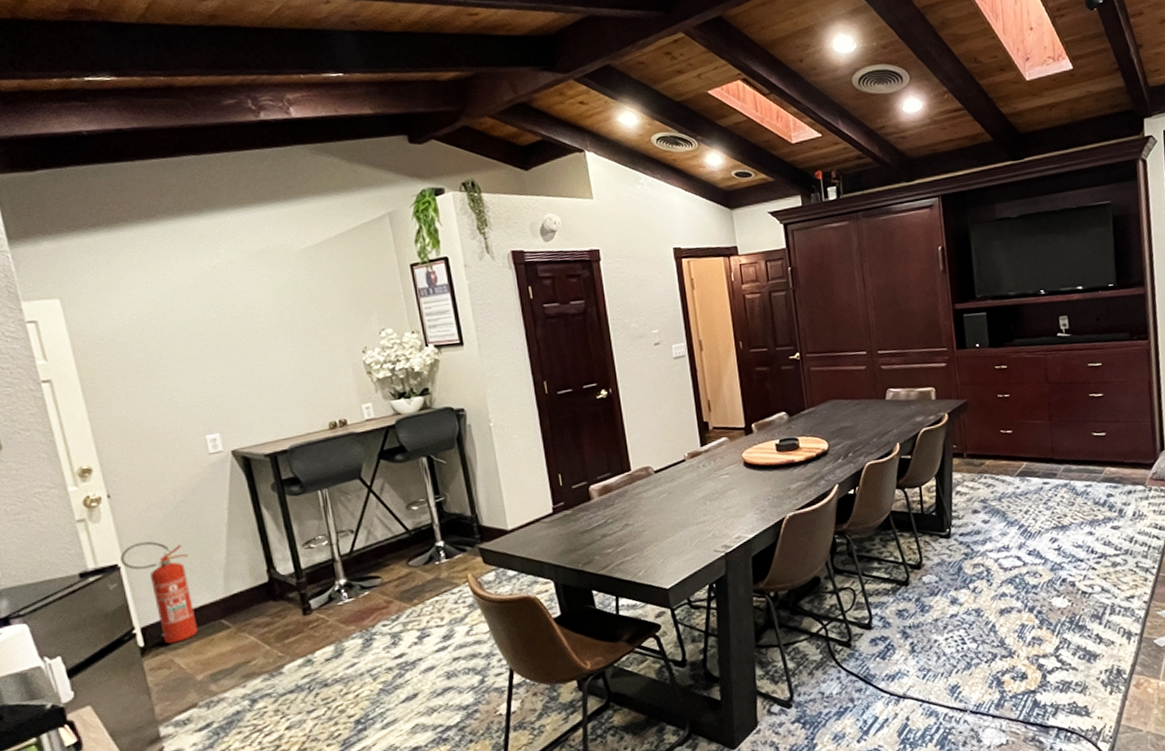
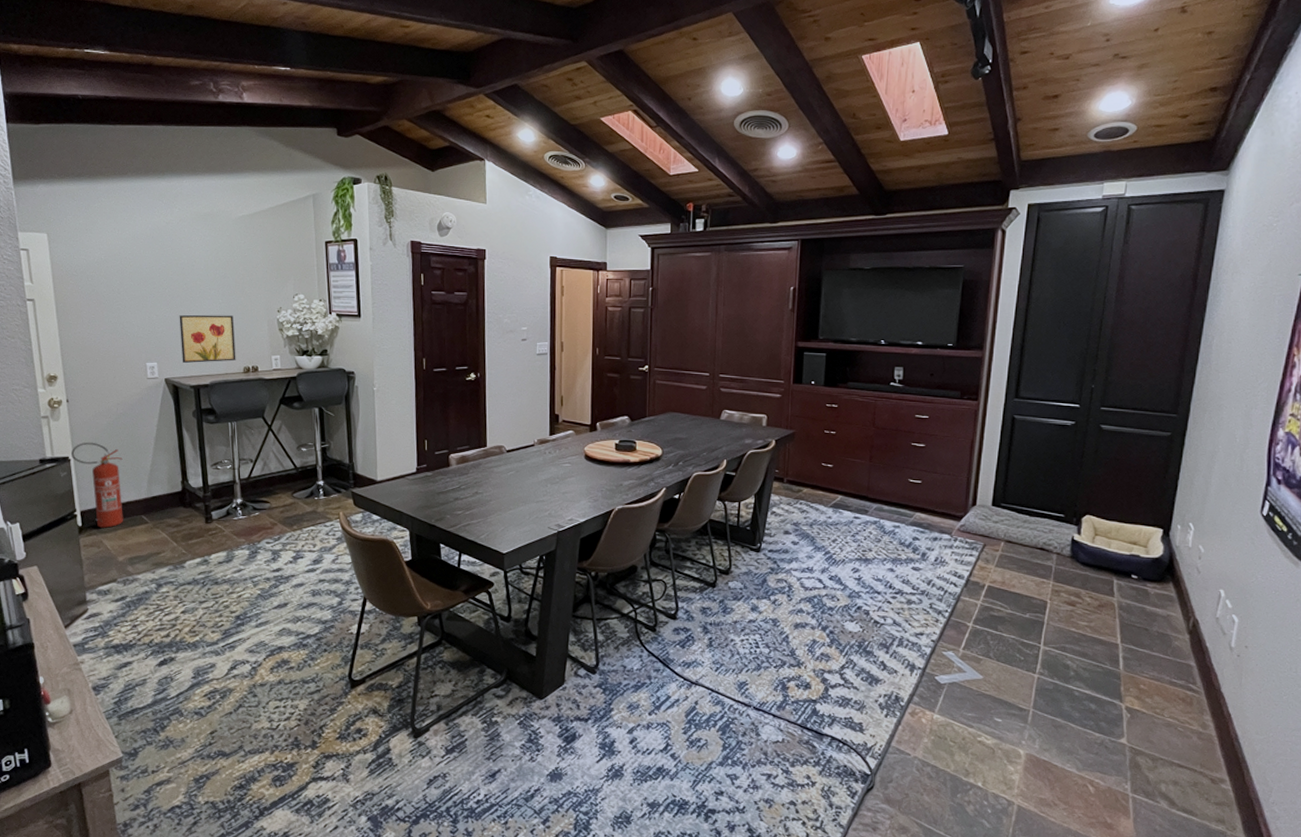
wall art: none [241,364,318,430] -> present [179,314,236,364]

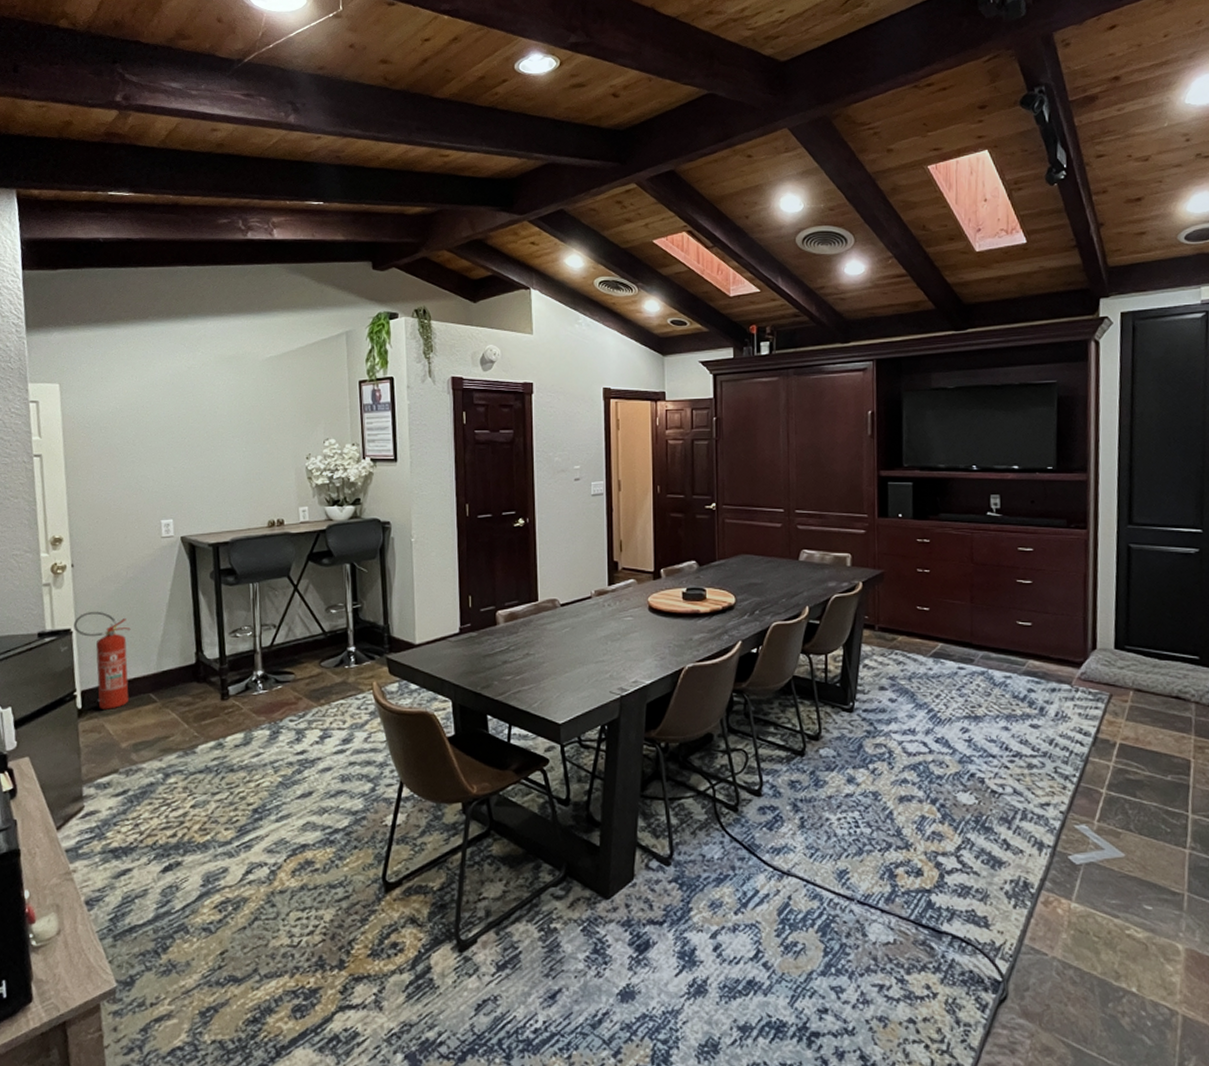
wall art: present [179,314,236,364] -> none [198,464,260,520]

